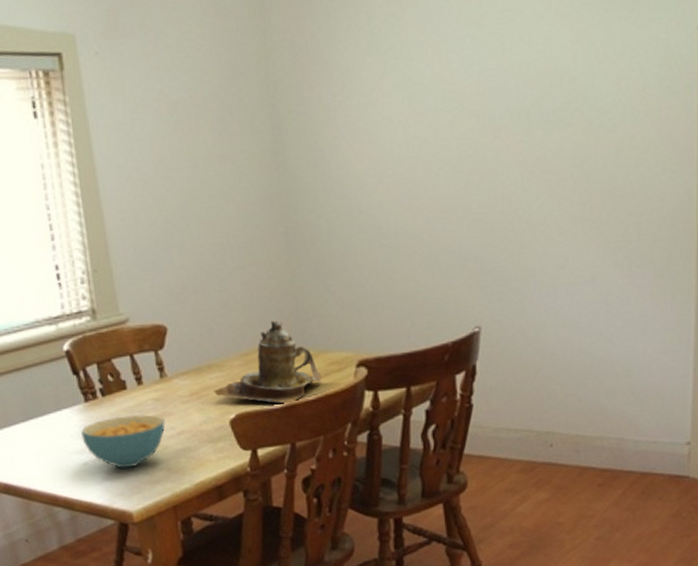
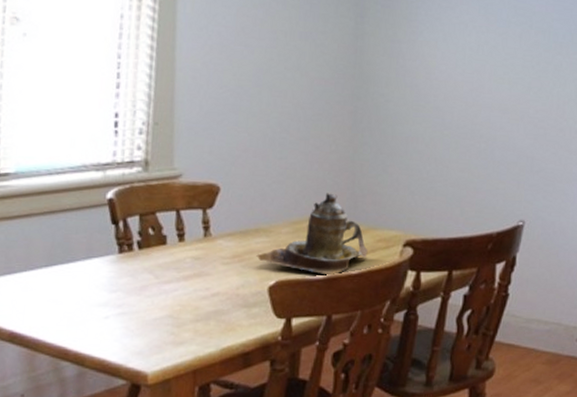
cereal bowl: present [80,414,165,469] -> none [107,270,201,326]

